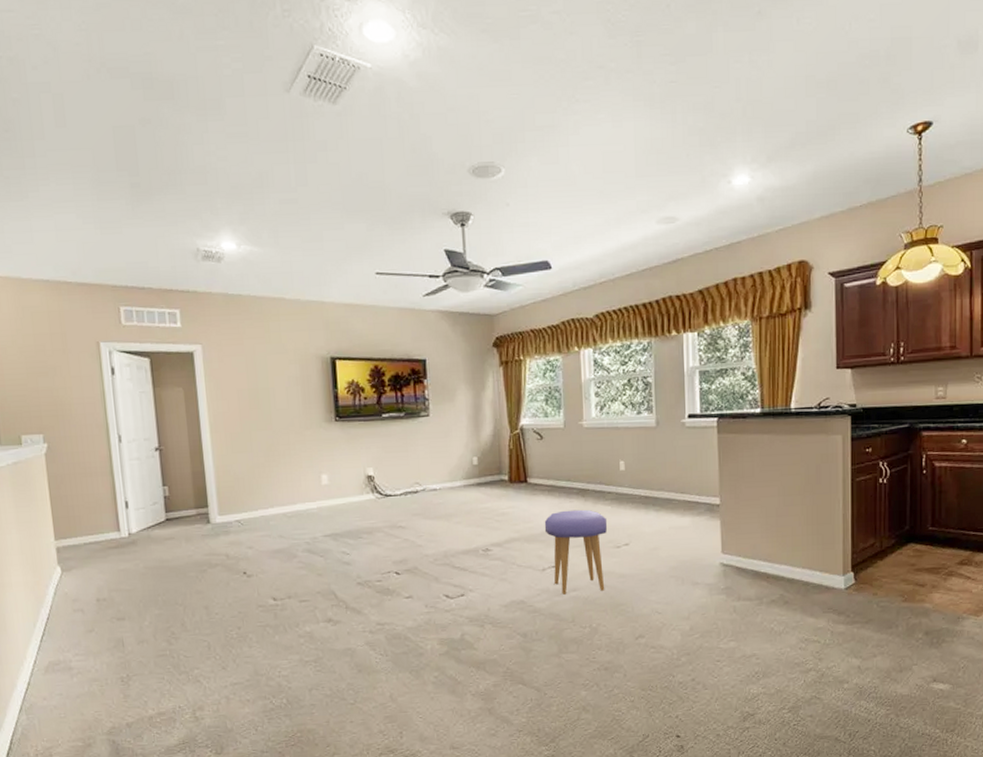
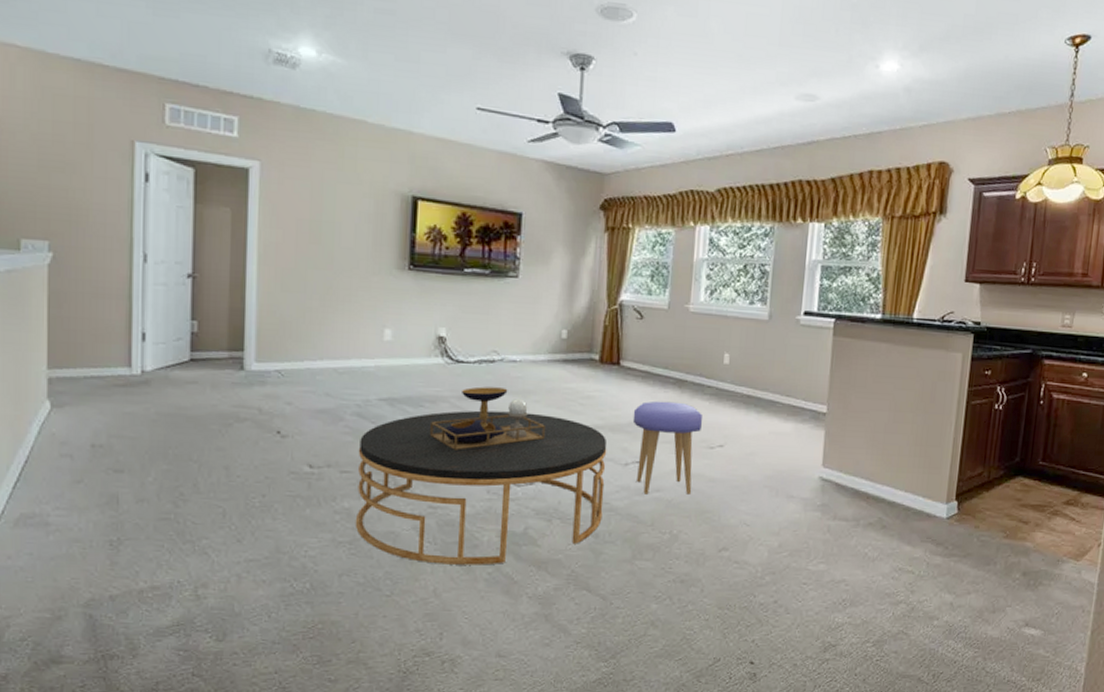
coffee table: none [312,514,528,673] -> present [355,386,607,565]

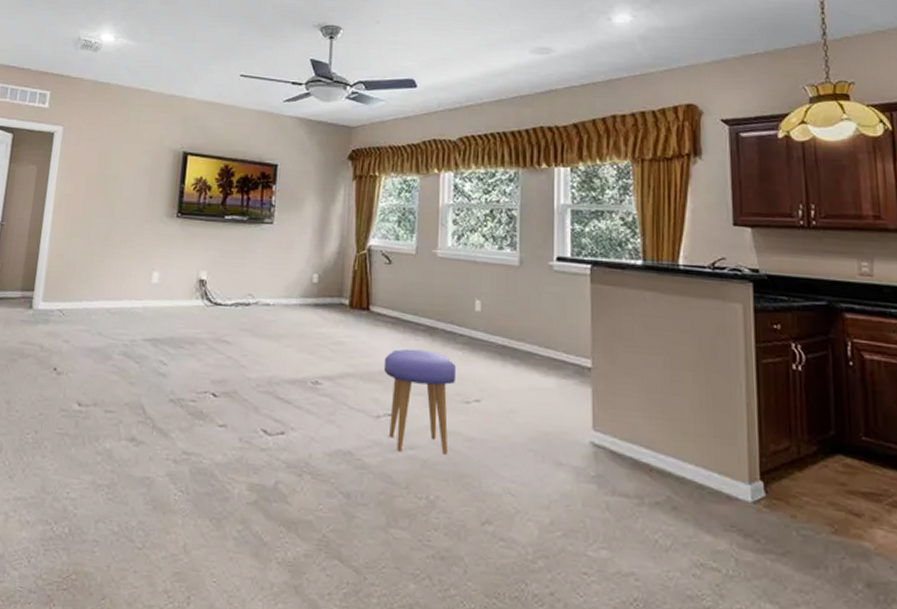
coffee table: present [355,386,607,565] -> none [114,329,358,522]

